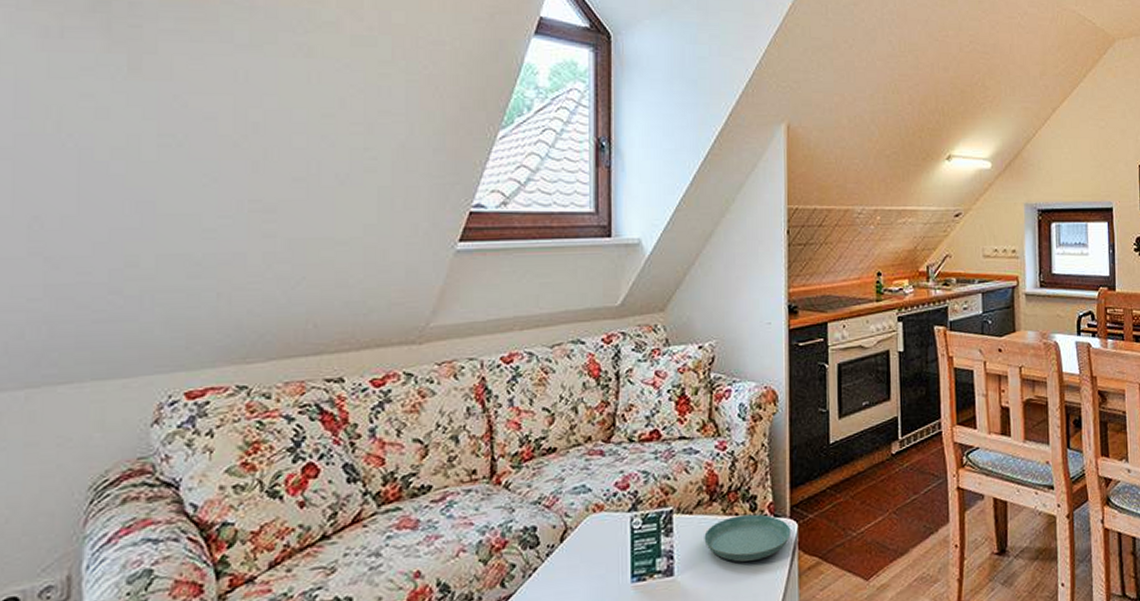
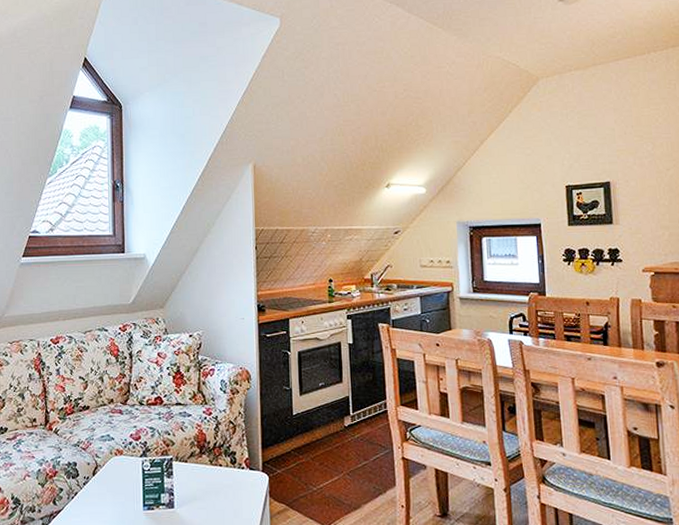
saucer: present [704,514,791,562] -> none [196,466,263,502]

